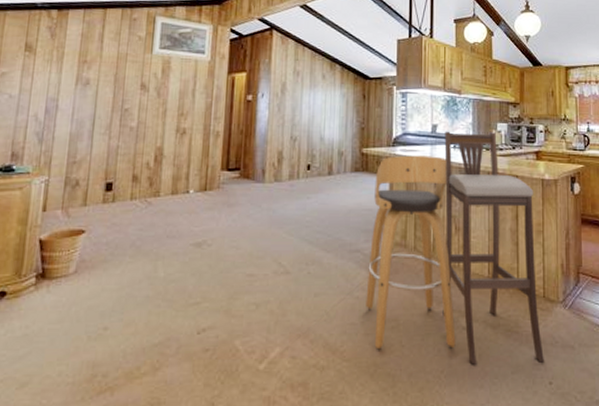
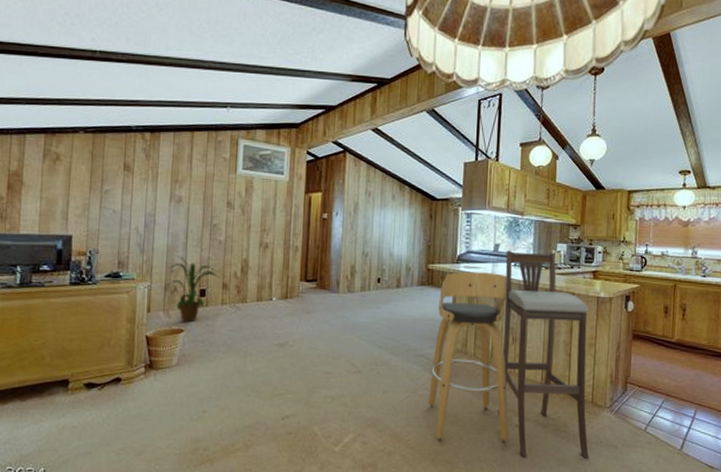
house plant: none [64,144,129,222] -> present [164,255,219,322]

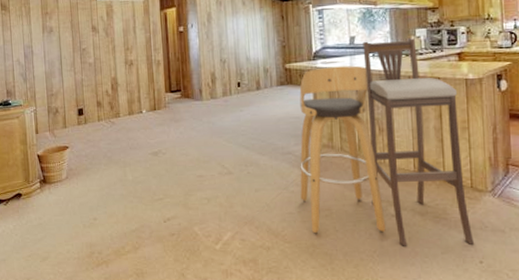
house plant: present [164,255,219,322] -> none [47,80,93,140]

